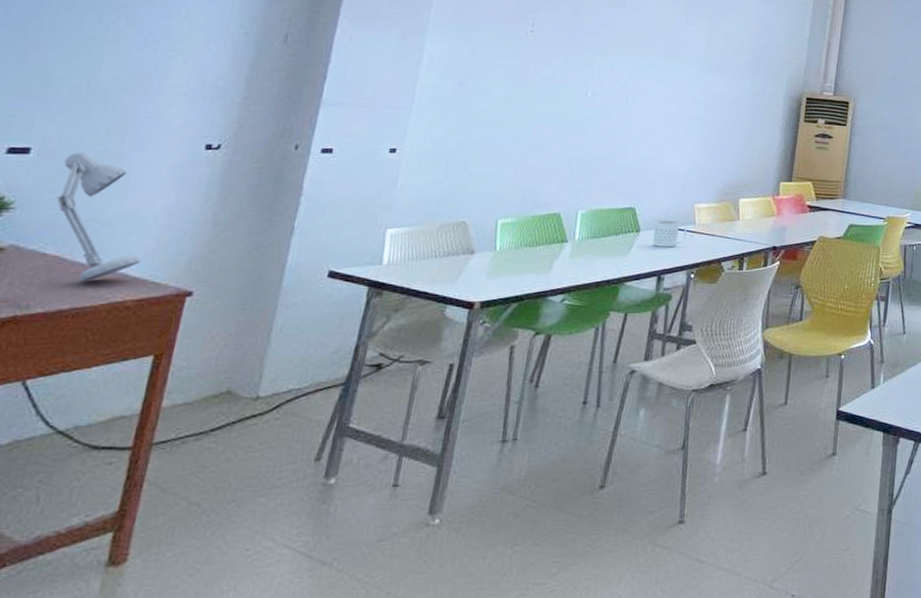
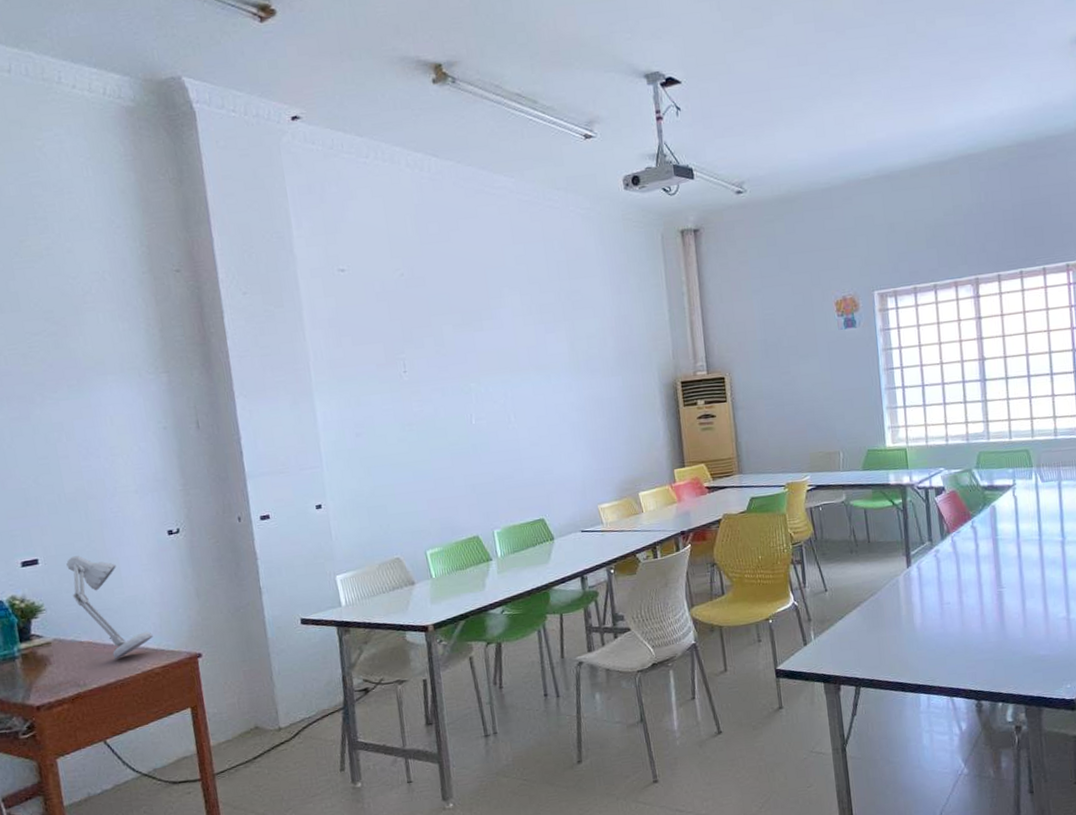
mug: present [653,220,687,248] -> none [566,523,598,551]

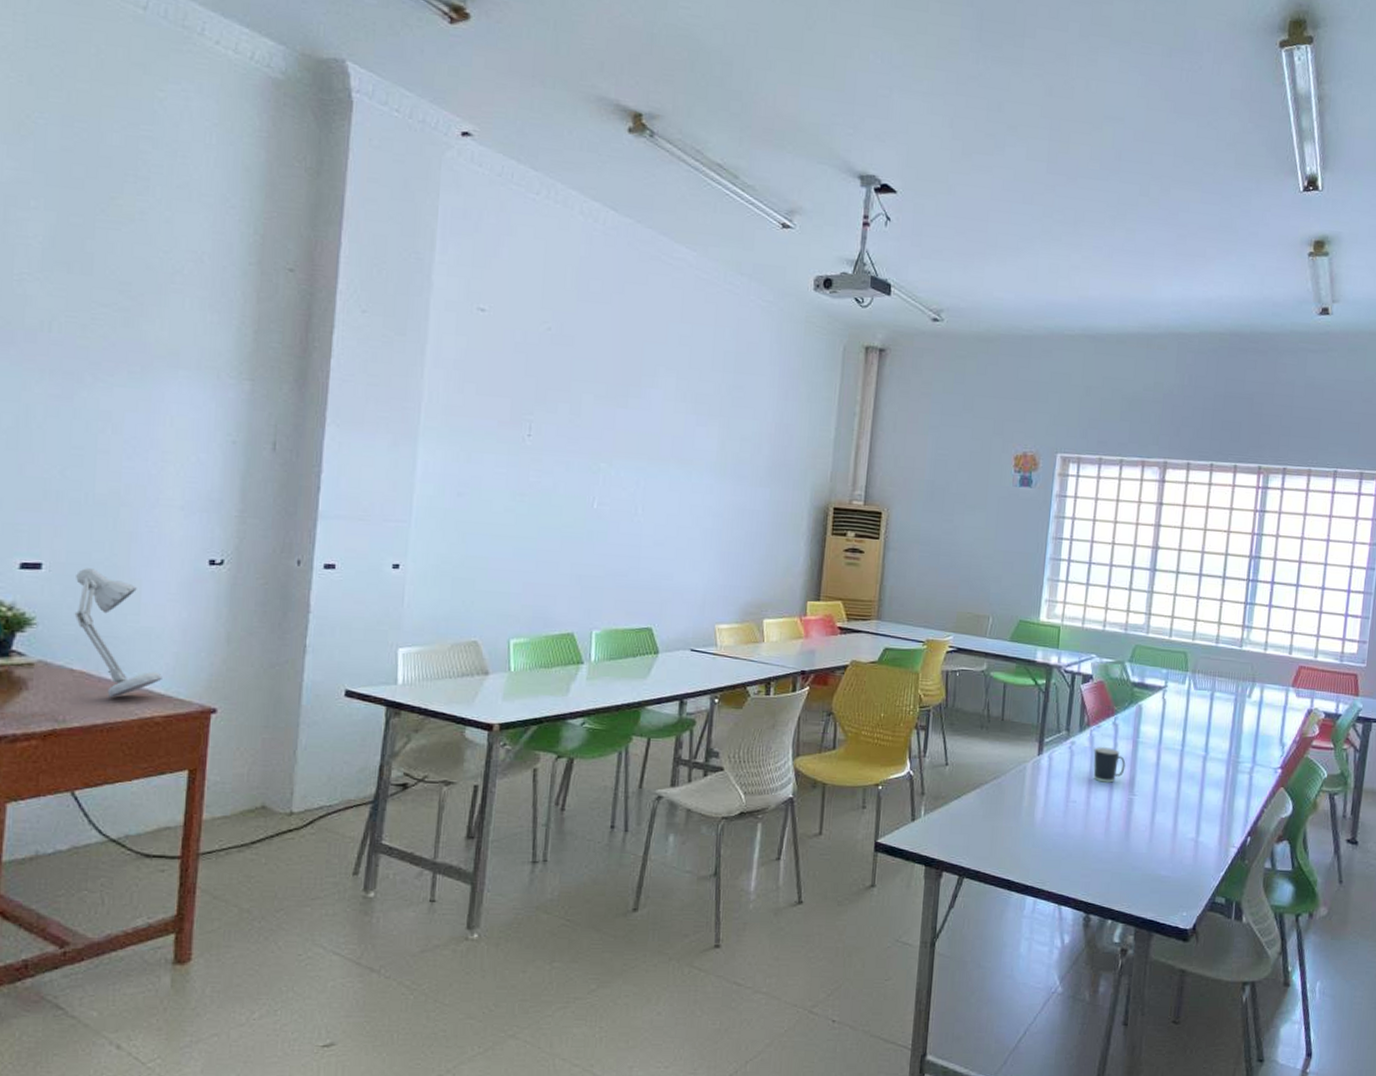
mug: none [958,549,990,582] -> present [1093,747,1126,783]

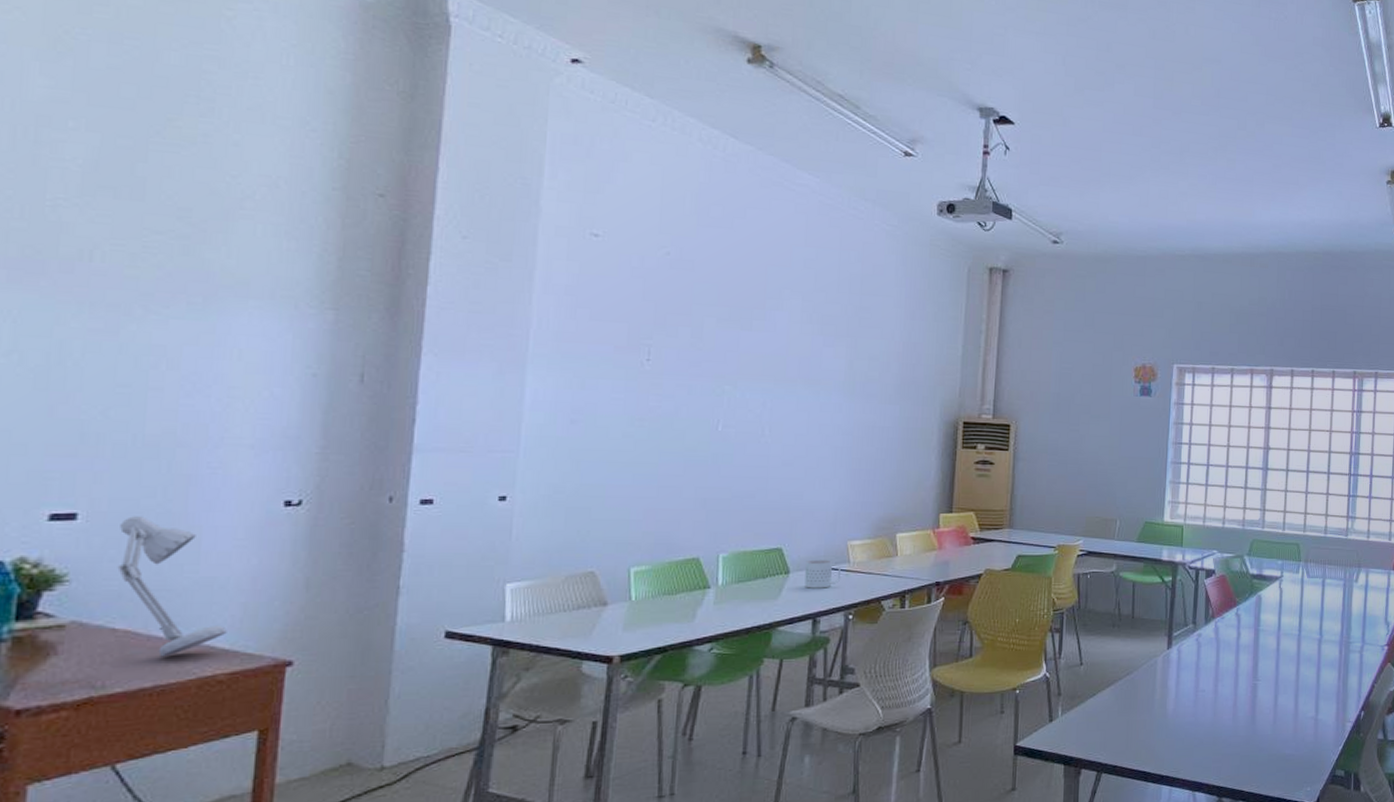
mug: none [673,641,709,671] -> present [804,559,842,588]
mug: present [1093,747,1126,783] -> none [1219,637,1249,670]

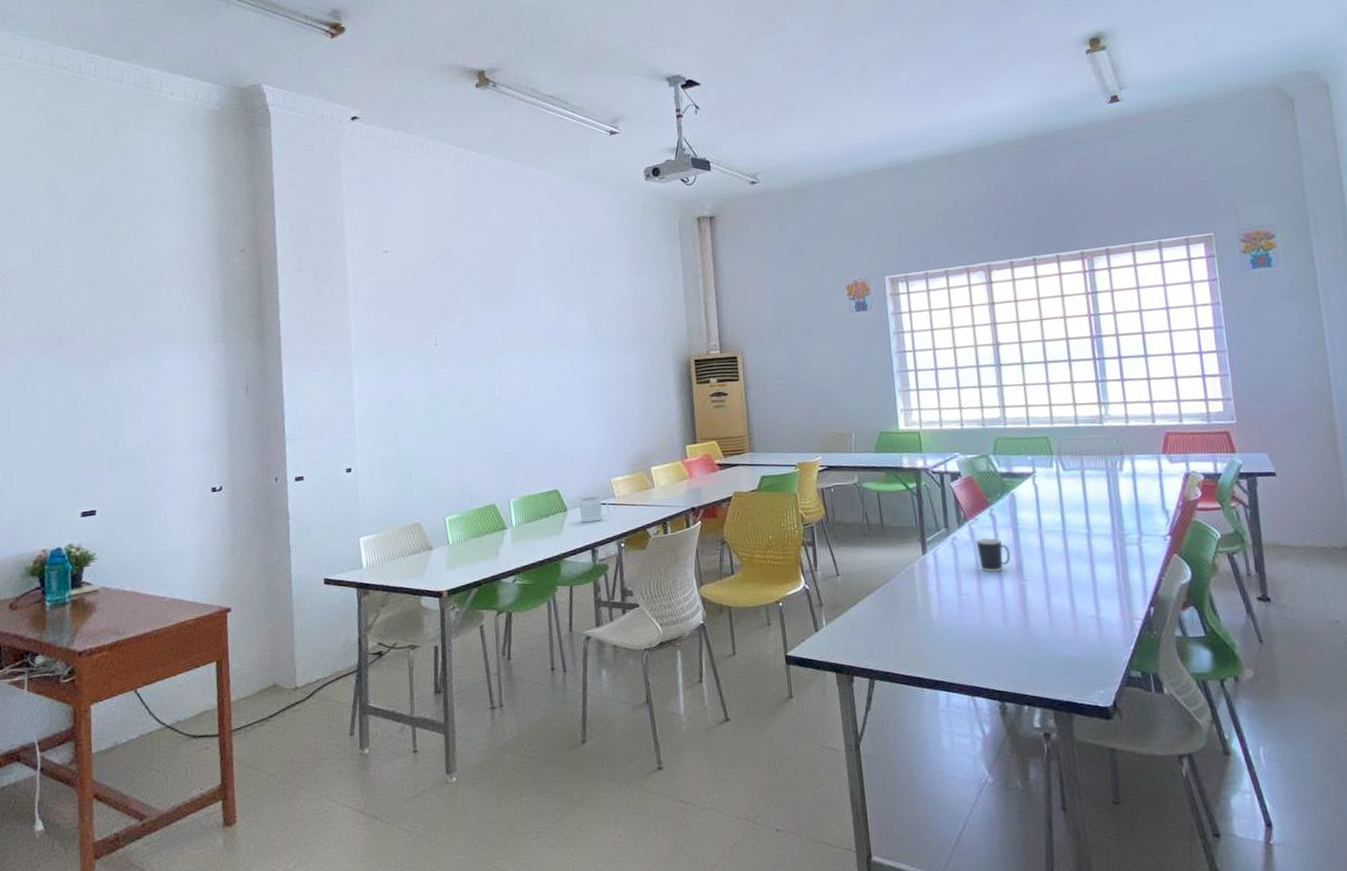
desk lamp: present [117,516,227,657] -> none [120,508,189,610]
mug: none [1219,637,1249,670] -> present [976,538,1011,572]

